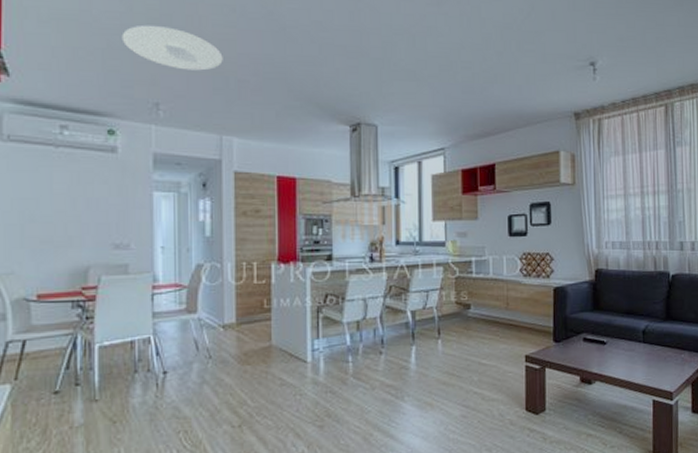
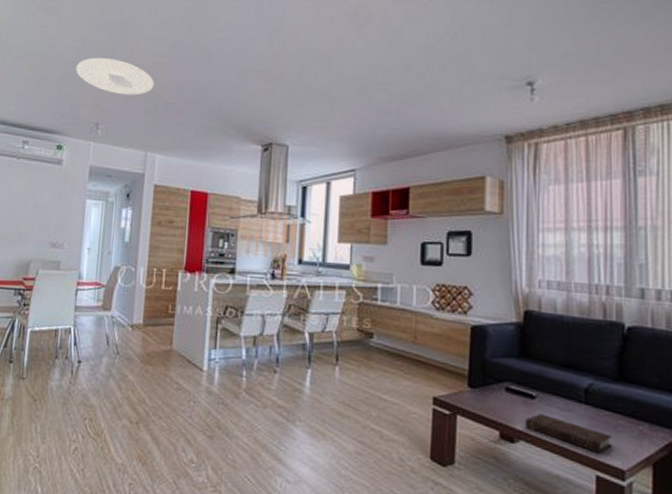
book: none [599,356,664,382] -> present [524,414,613,454]

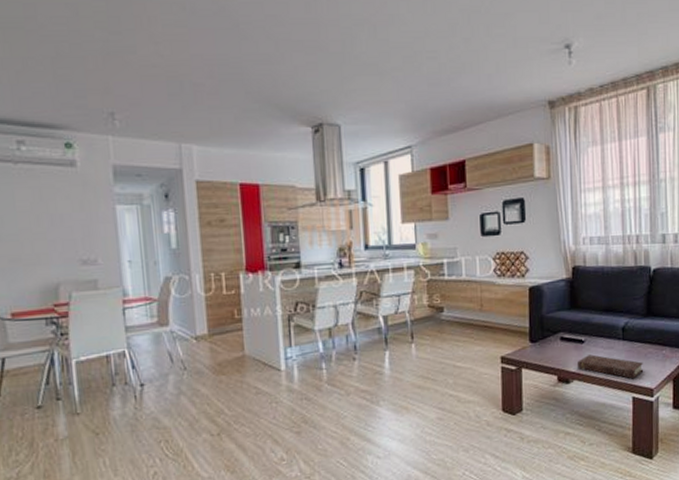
ceiling light: present [75,57,154,95] -> none [70,29,176,76]

